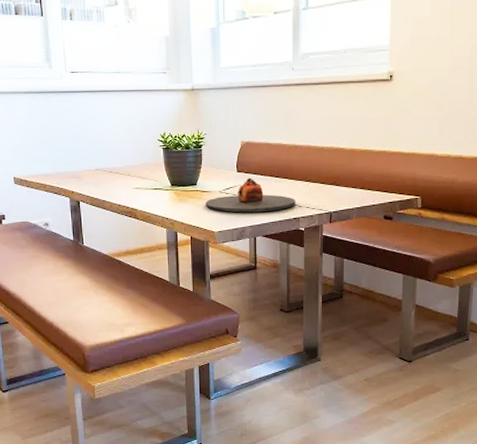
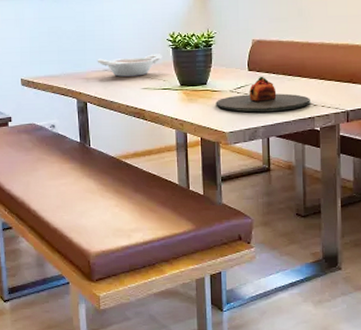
bowl: none [89,154,153,176] -> present [97,54,162,77]

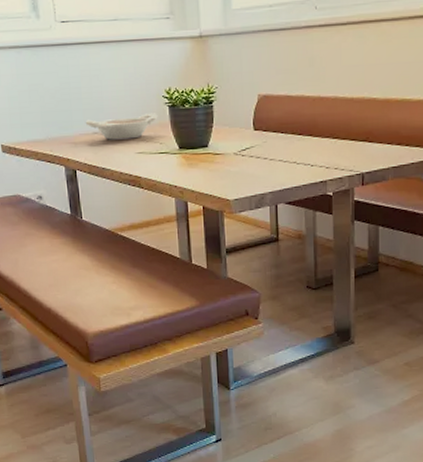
plate: present [215,76,310,113] -> none [218,136,322,178]

